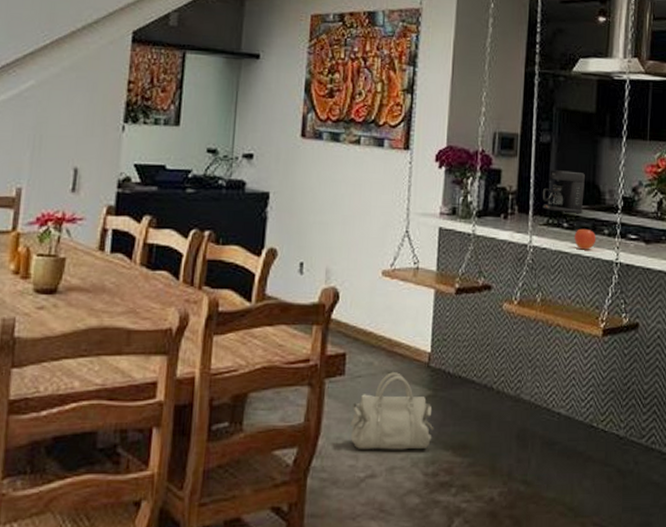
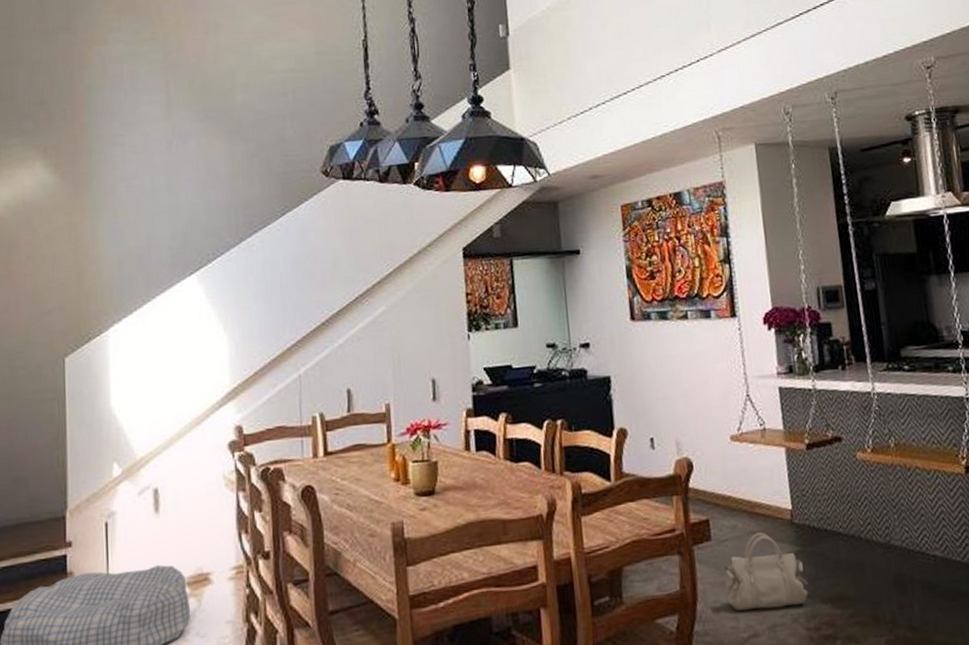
coffee maker: present [542,169,585,214] -> none [877,313,922,356]
fruit: present [574,228,596,250] -> none [917,368,942,390]

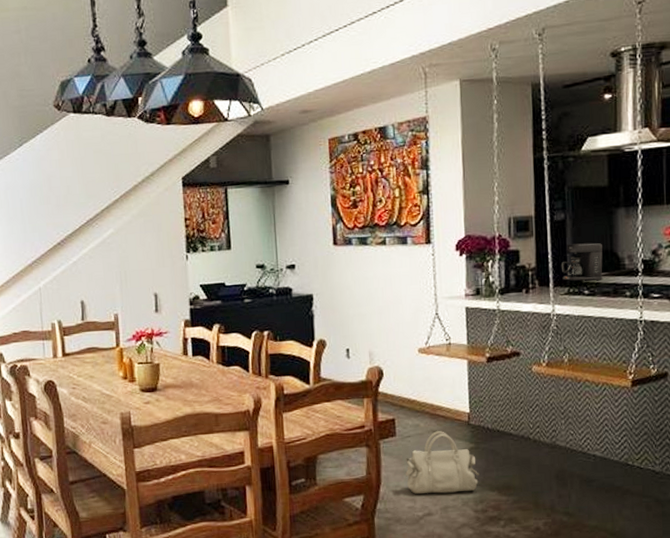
coffee maker: none [877,313,922,356] -> present [562,242,603,282]

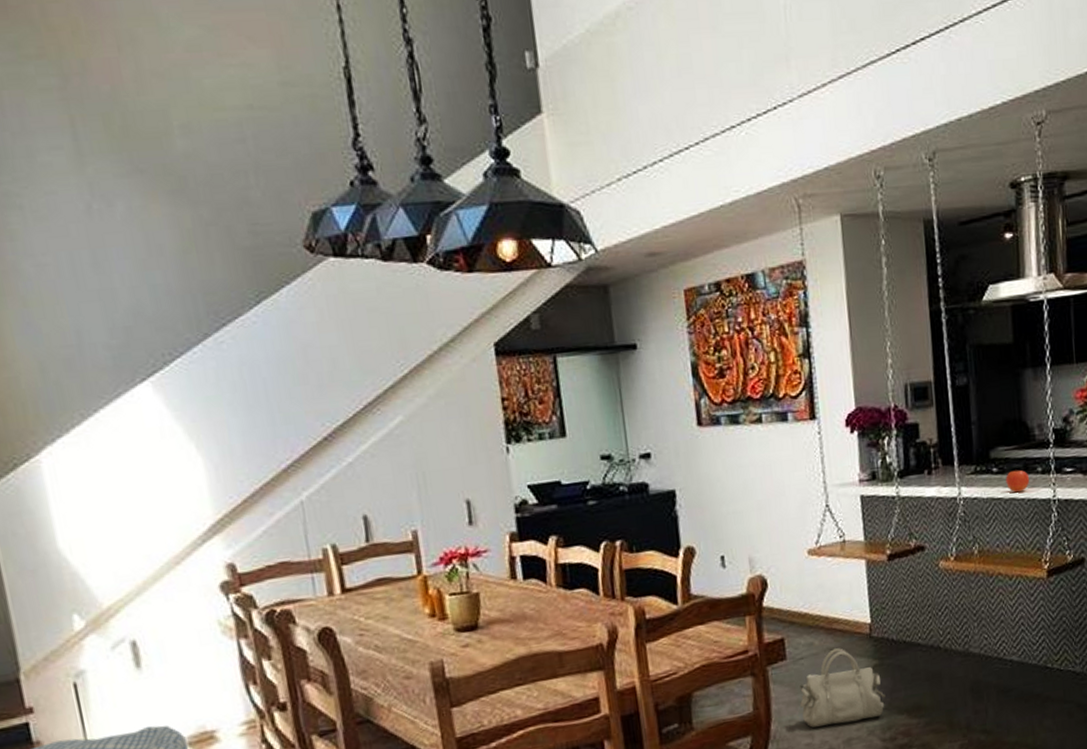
coffee maker: present [562,242,603,282] -> none [966,411,1012,458]
fruit: none [596,293,619,313] -> present [1006,470,1030,493]

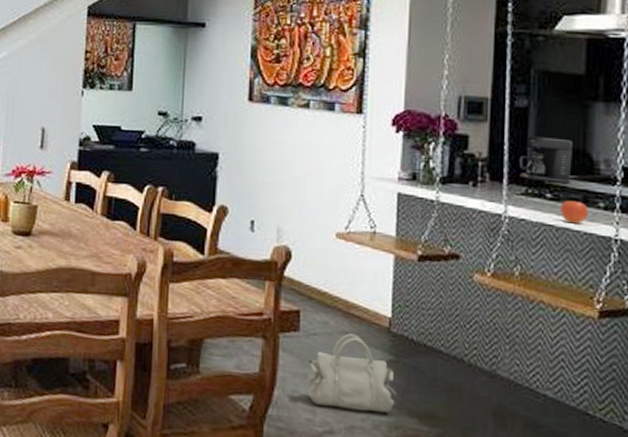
coffee maker: none [966,411,1012,458] -> present [520,135,573,185]

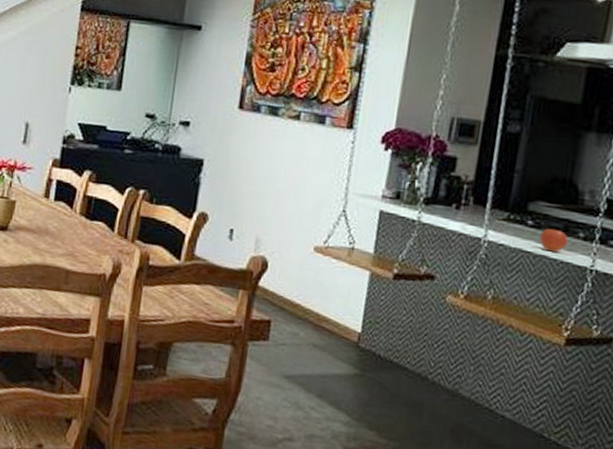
shoulder bag: present [306,333,397,413] -> none [271,345,359,424]
coffee maker: present [520,135,573,185] -> none [503,162,560,213]

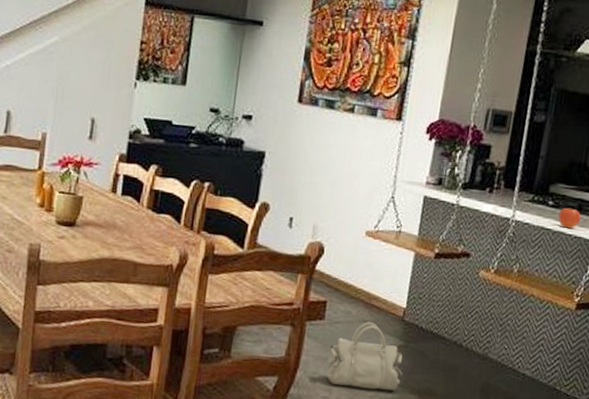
shoulder bag: none [271,345,359,424] -> present [326,322,403,391]

